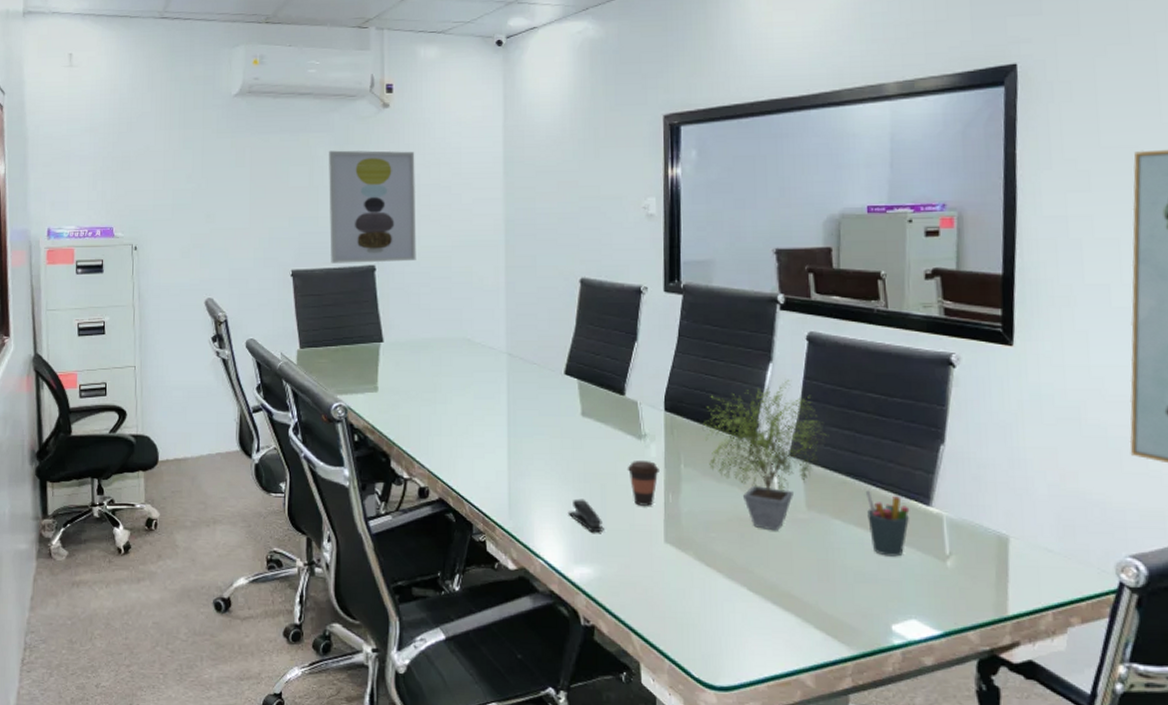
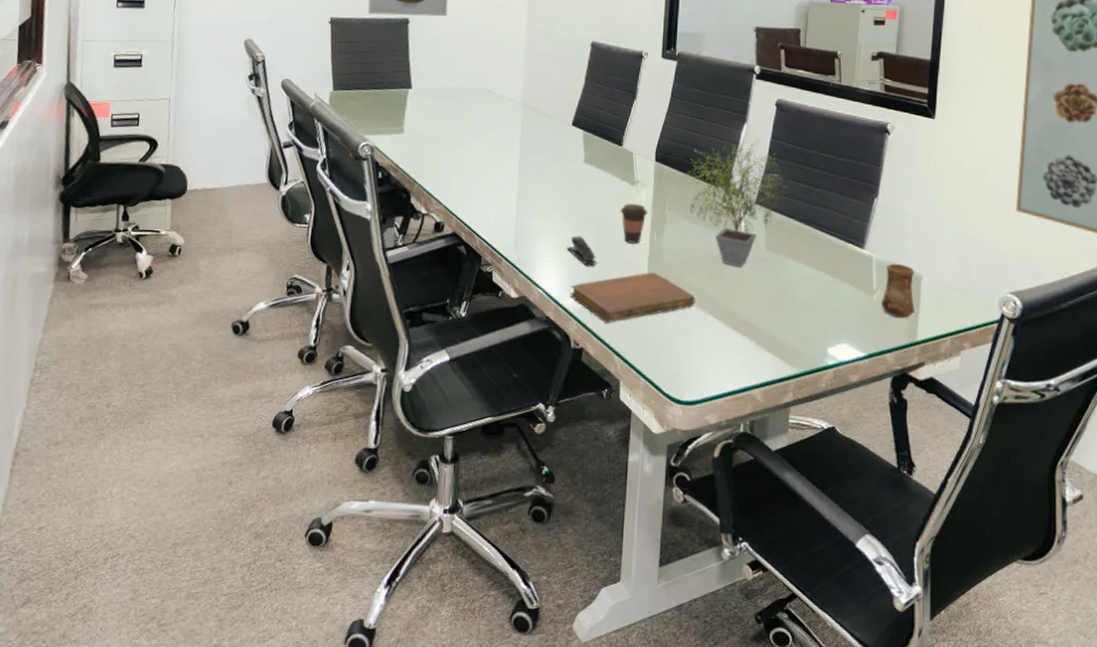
notebook: none [575,538,724,597] -> present [570,272,696,323]
pen holder: present [865,490,910,557] -> none [814,234,848,291]
cup: none [958,522,1002,588] -> present [881,263,915,318]

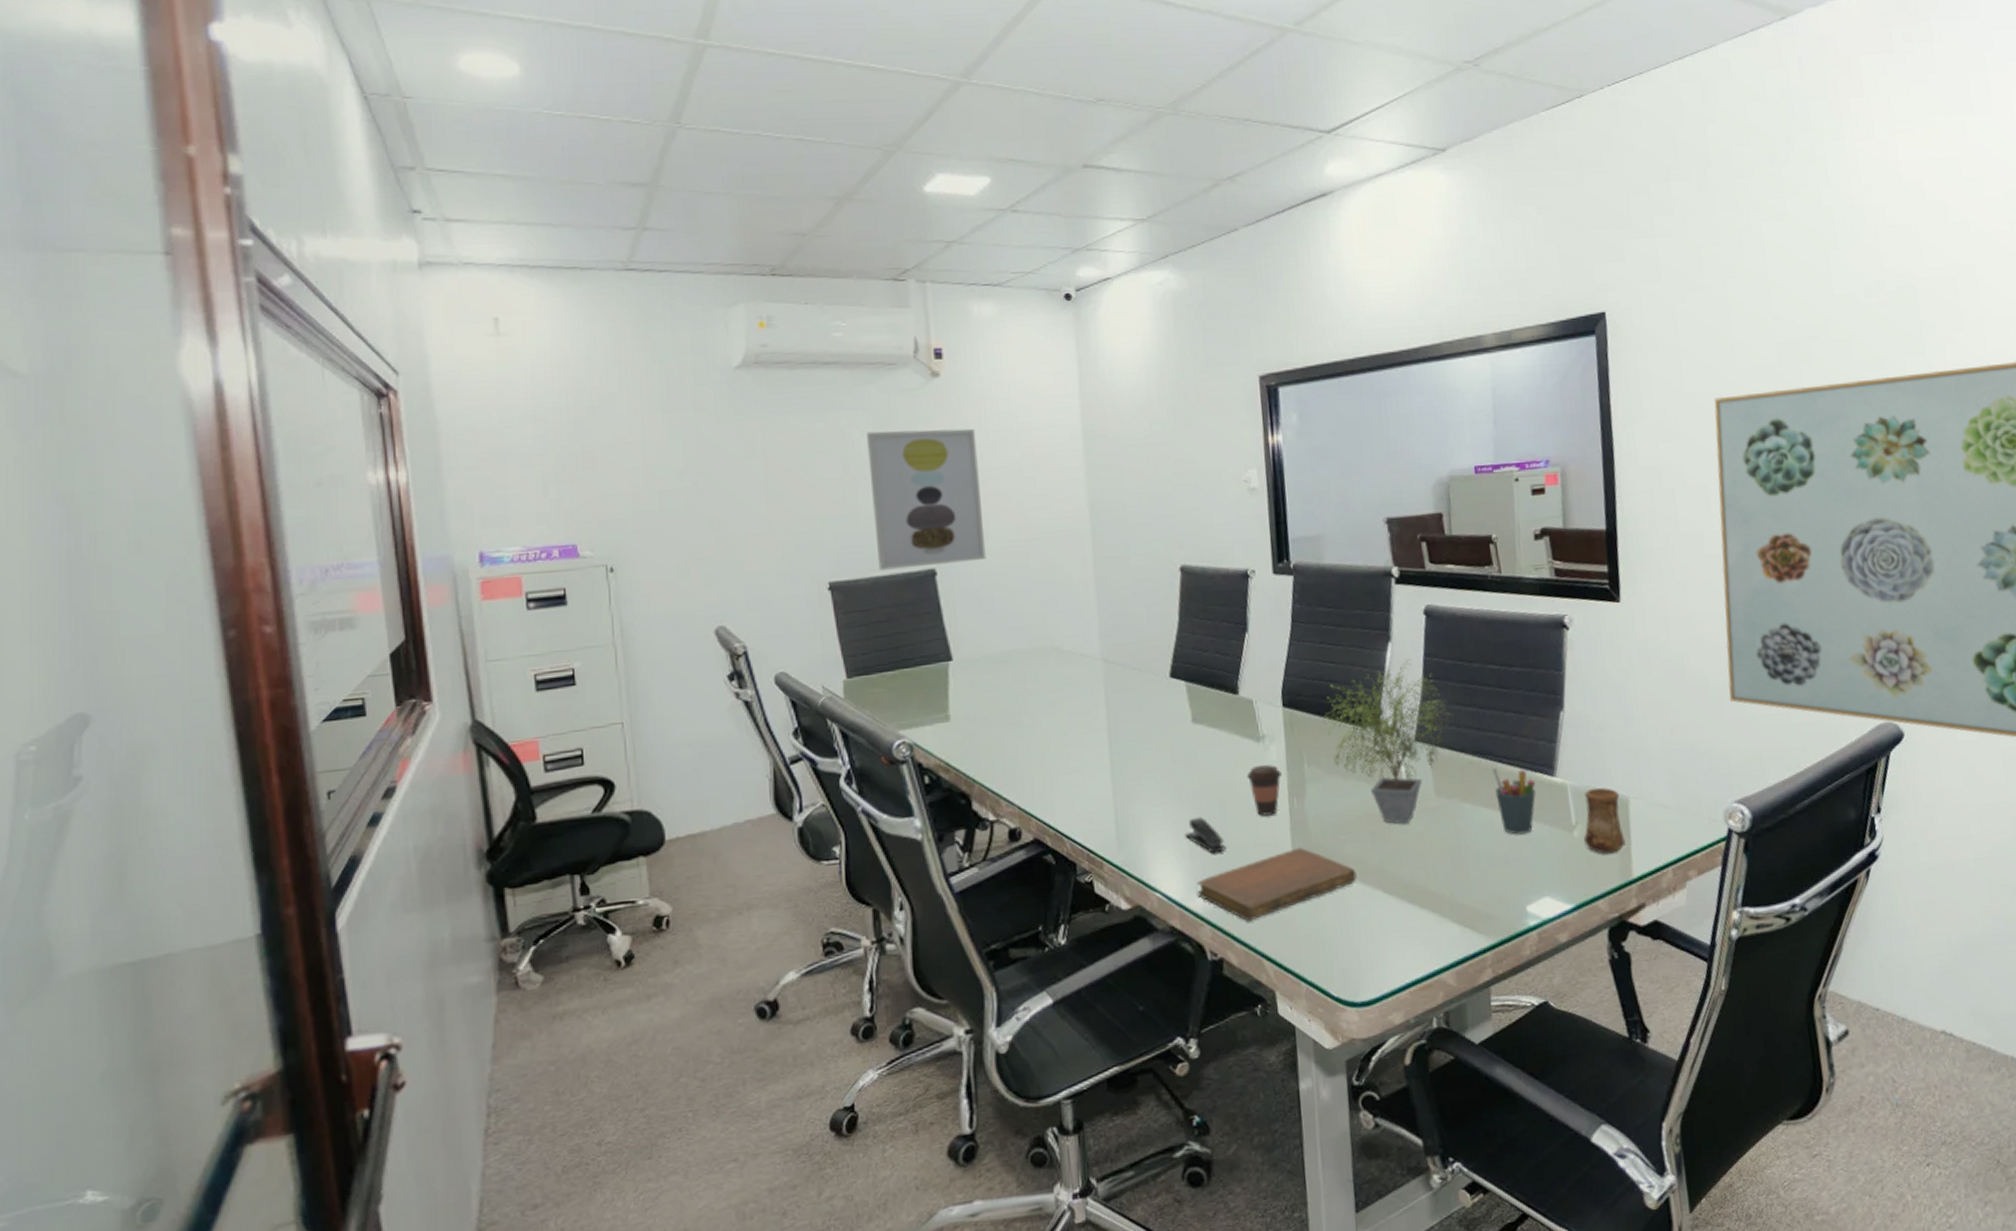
pen holder: none [814,234,848,291] -> present [1492,767,1536,835]

